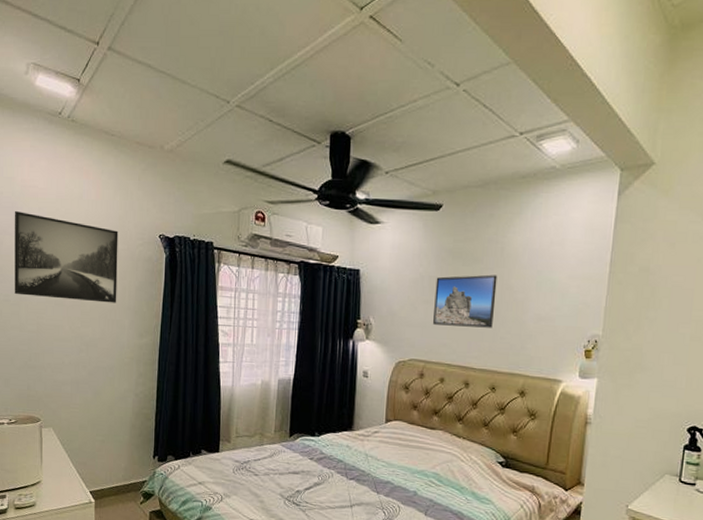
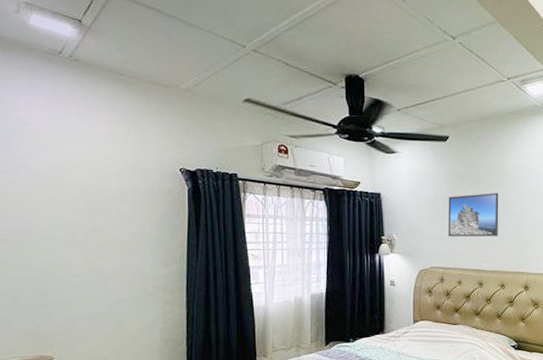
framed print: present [14,210,118,303] -> none [11,148,137,236]

